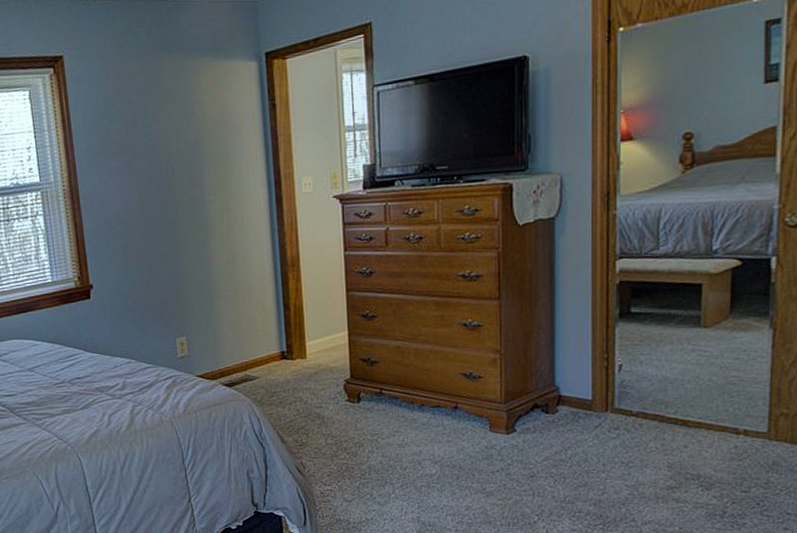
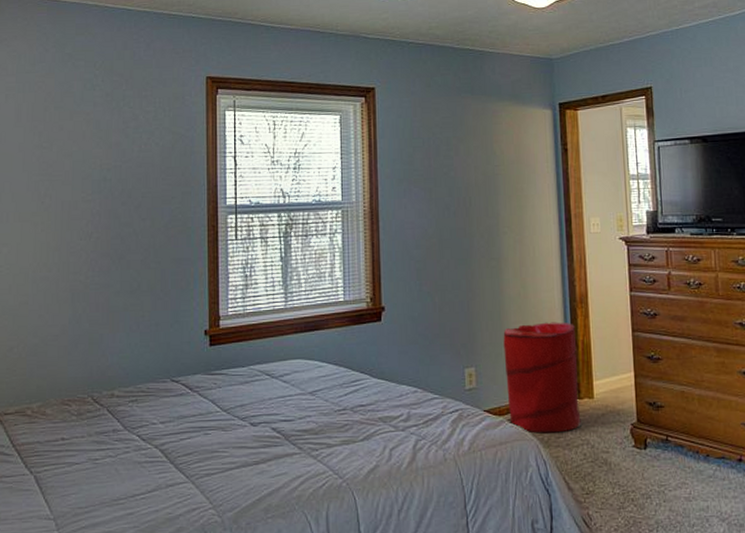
laundry hamper: none [213,287,294,394] -> present [503,322,581,433]

